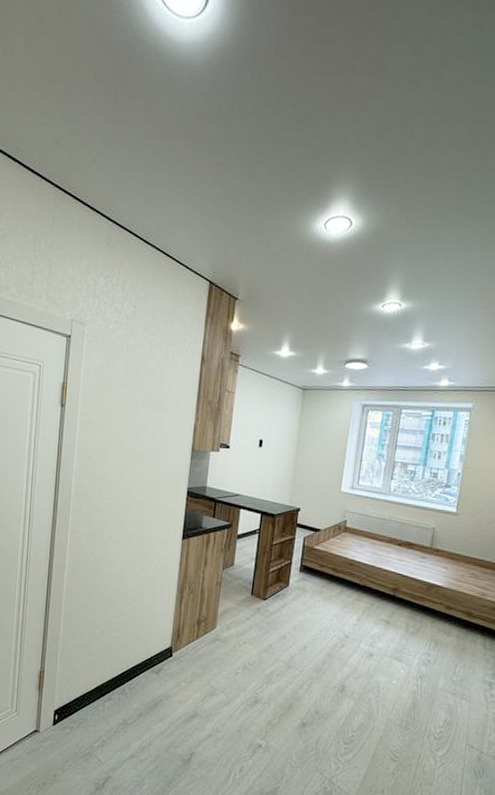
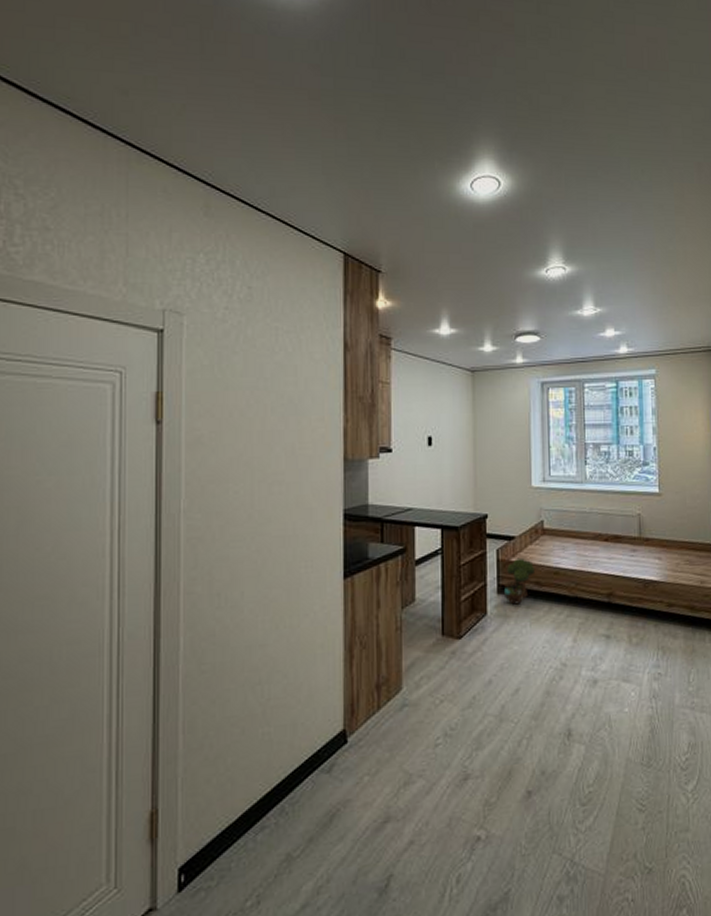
decorative tree: none [304,546,334,583] -> present [503,557,536,605]

